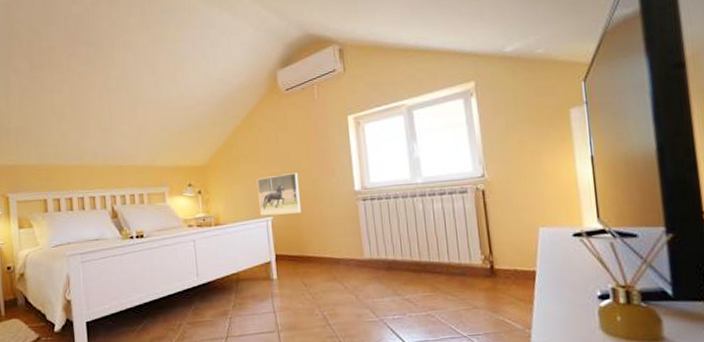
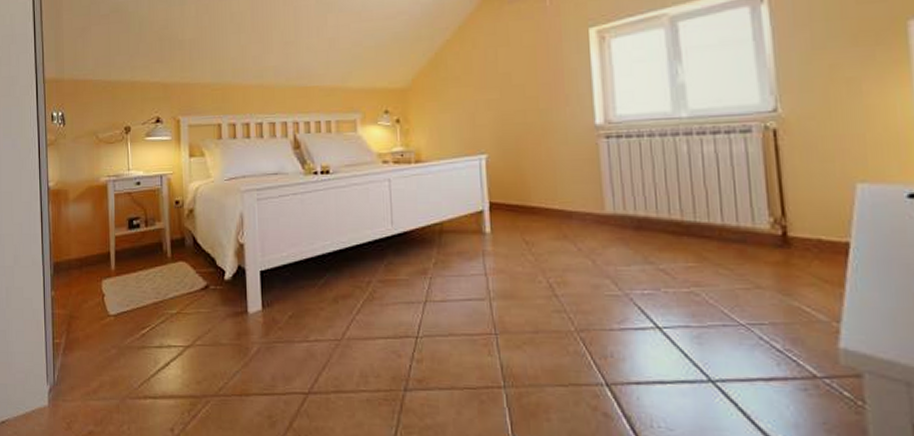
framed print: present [256,173,301,216] -> none [468,100,524,153]

